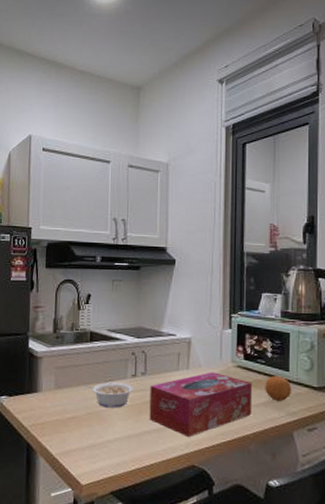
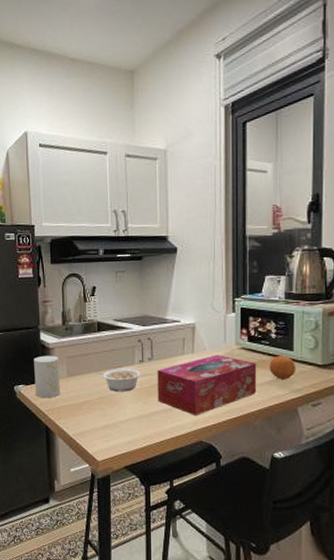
cup: none [18,364,47,411] -> present [34,355,60,397]

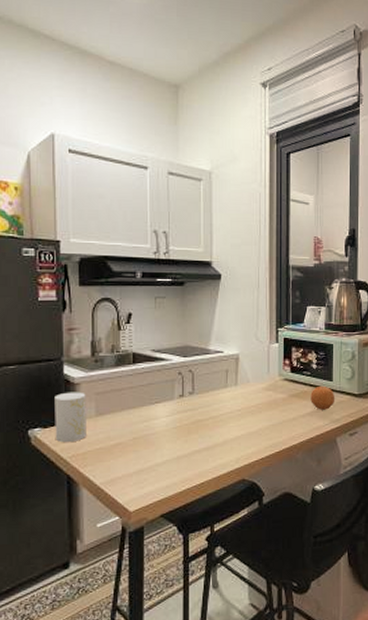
legume: present [95,369,141,392] -> none [129,404,181,431]
tissue box: present [157,355,257,415] -> none [198,387,299,452]

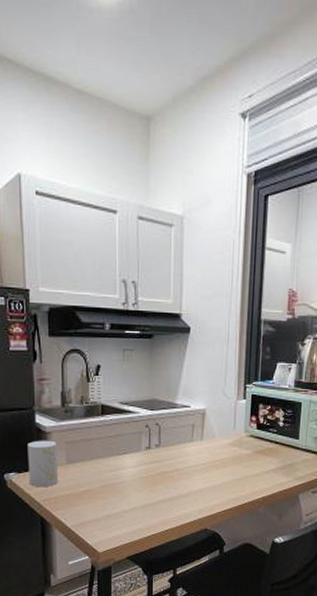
fruit: present [310,385,336,410] -> none [275,443,301,467]

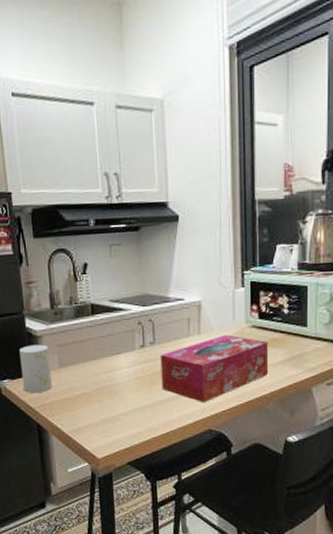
tissue box: none [164,442,264,503] -> present [160,335,269,402]

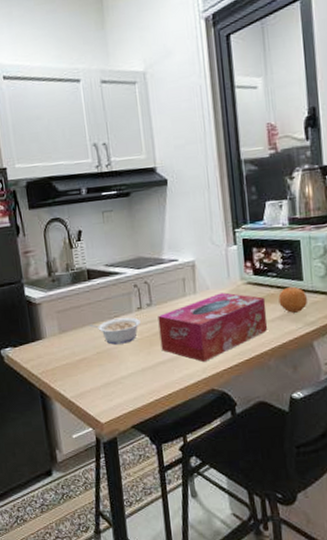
cup: present [19,344,52,392] -> none [20,311,53,360]
legume: none [90,355,143,381] -> present [89,317,141,345]
fruit: none [282,332,311,358] -> present [278,286,308,313]

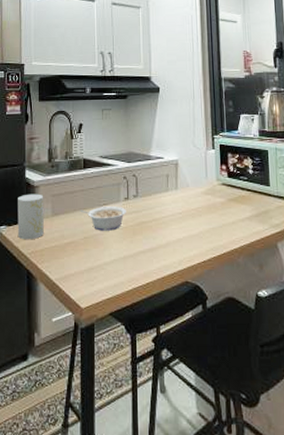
cup: none [20,311,53,360] -> present [17,194,44,239]
tissue box: present [158,292,268,362] -> none [142,191,239,254]
fruit: present [278,286,308,313] -> none [248,190,274,215]

